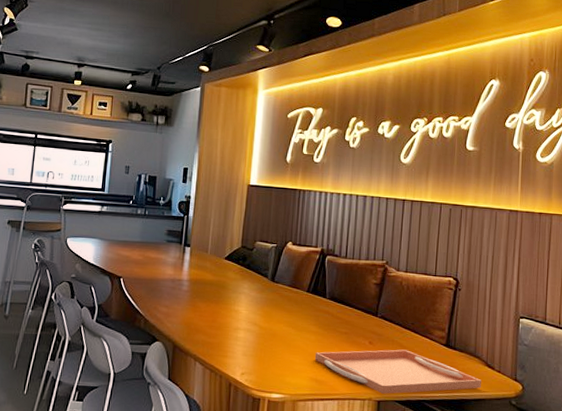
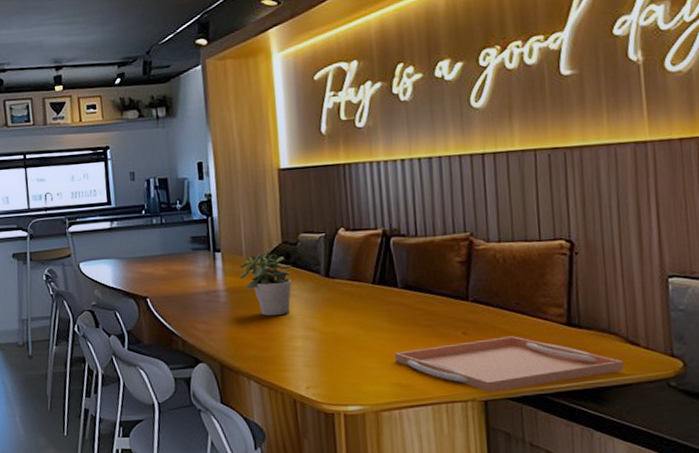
potted plant: none [202,252,246,309] -> present [239,251,292,316]

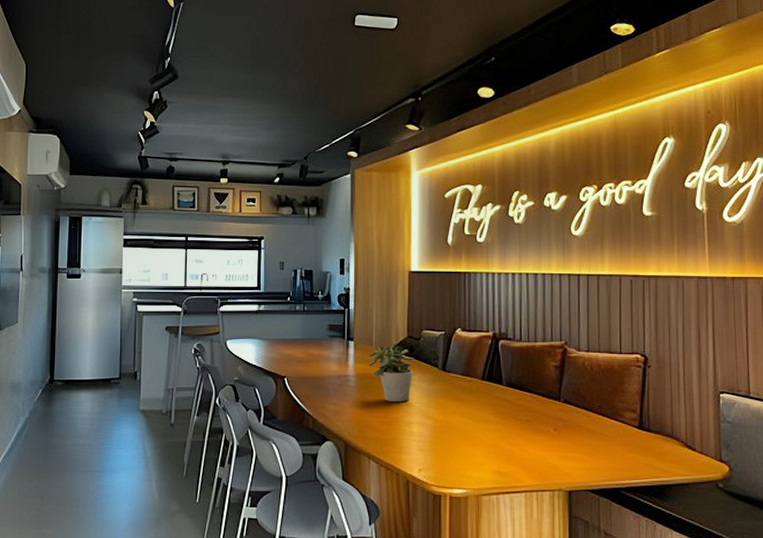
serving tray: present [394,336,624,392] -> none [496,435,682,483]

